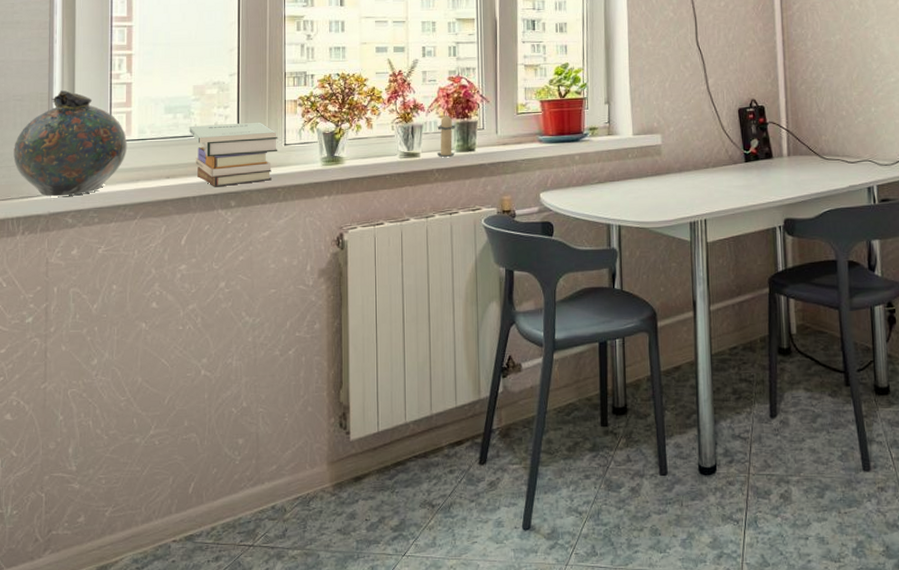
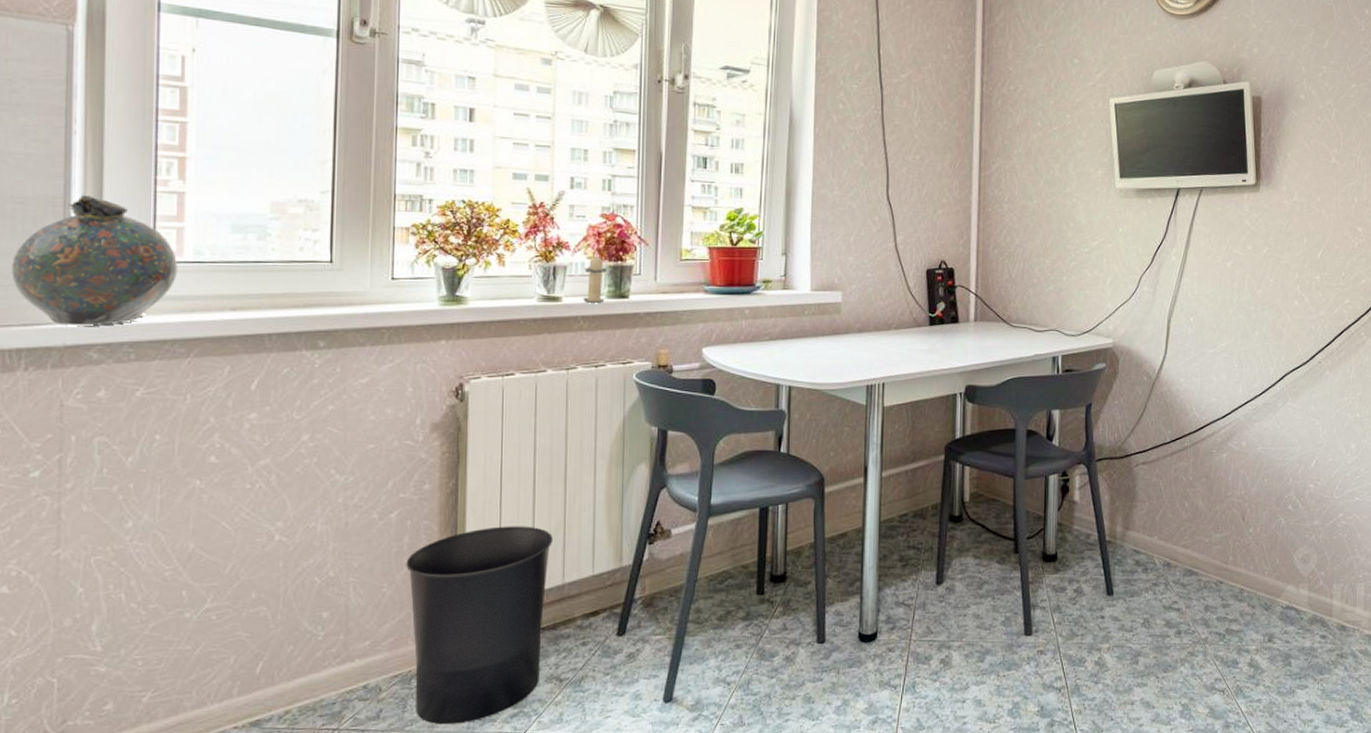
books: present [189,122,278,187] -> none [264,249,384,324]
waste bin: none [302,361,421,545] -> present [406,526,553,725]

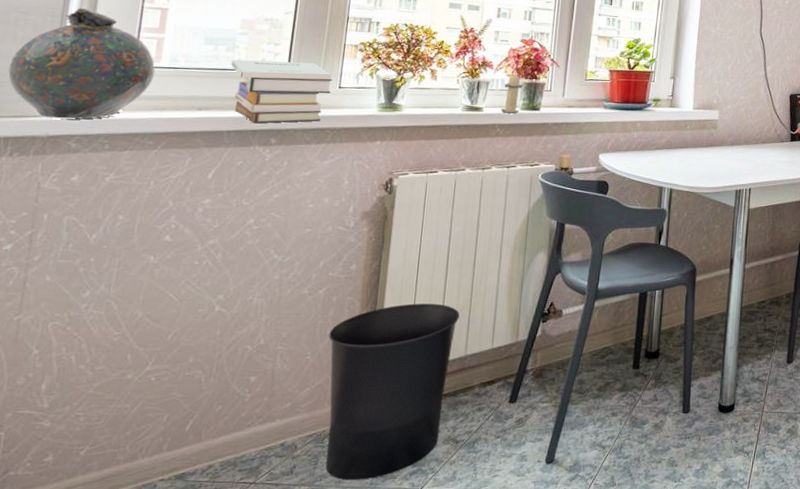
books: none [264,249,384,324] -> present [230,59,333,124]

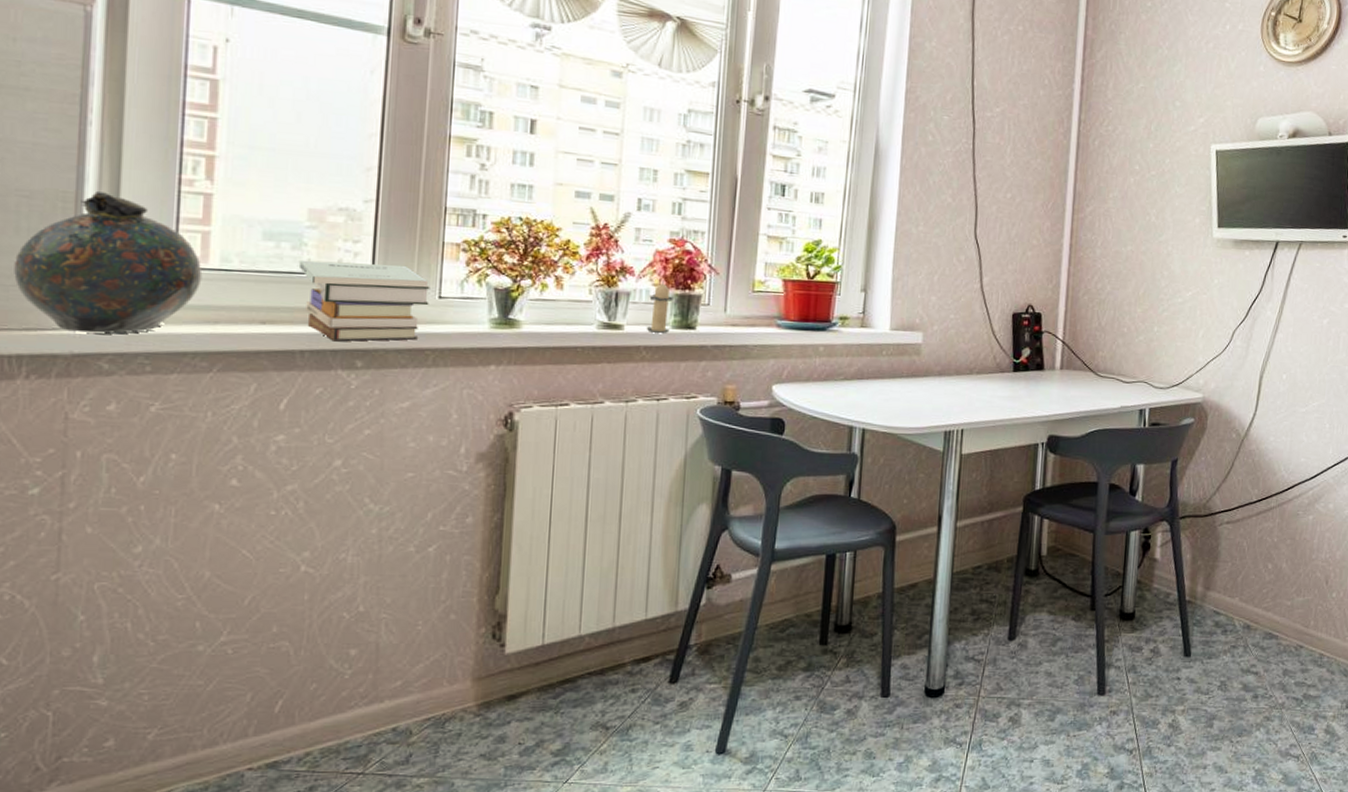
waste bin: present [325,303,460,481] -> none [443,564,604,772]

